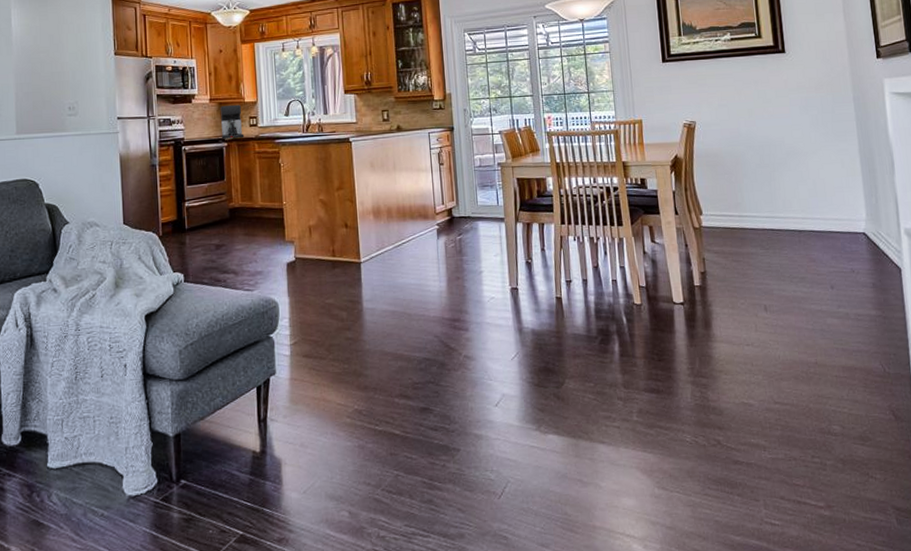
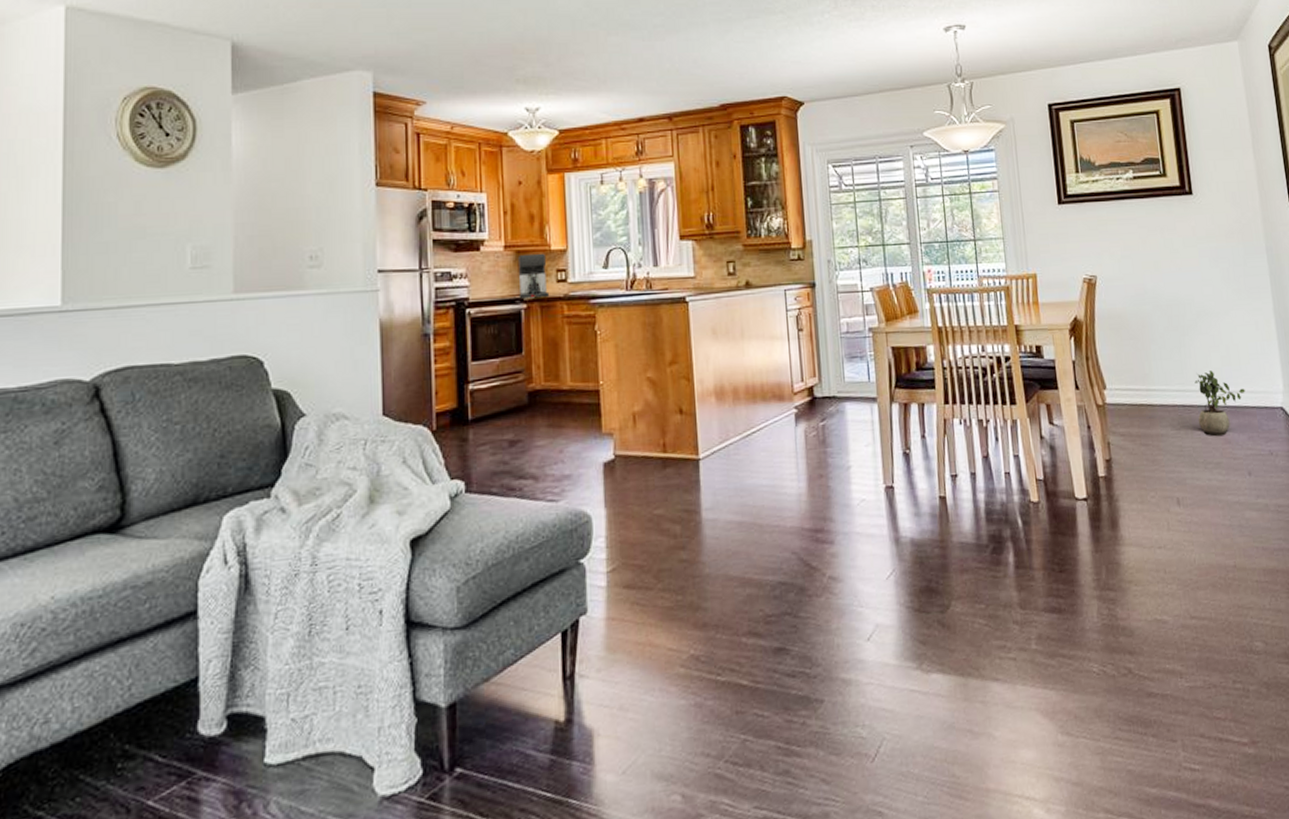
potted plant: none [783,201,830,256] -> present [1194,371,1245,437]

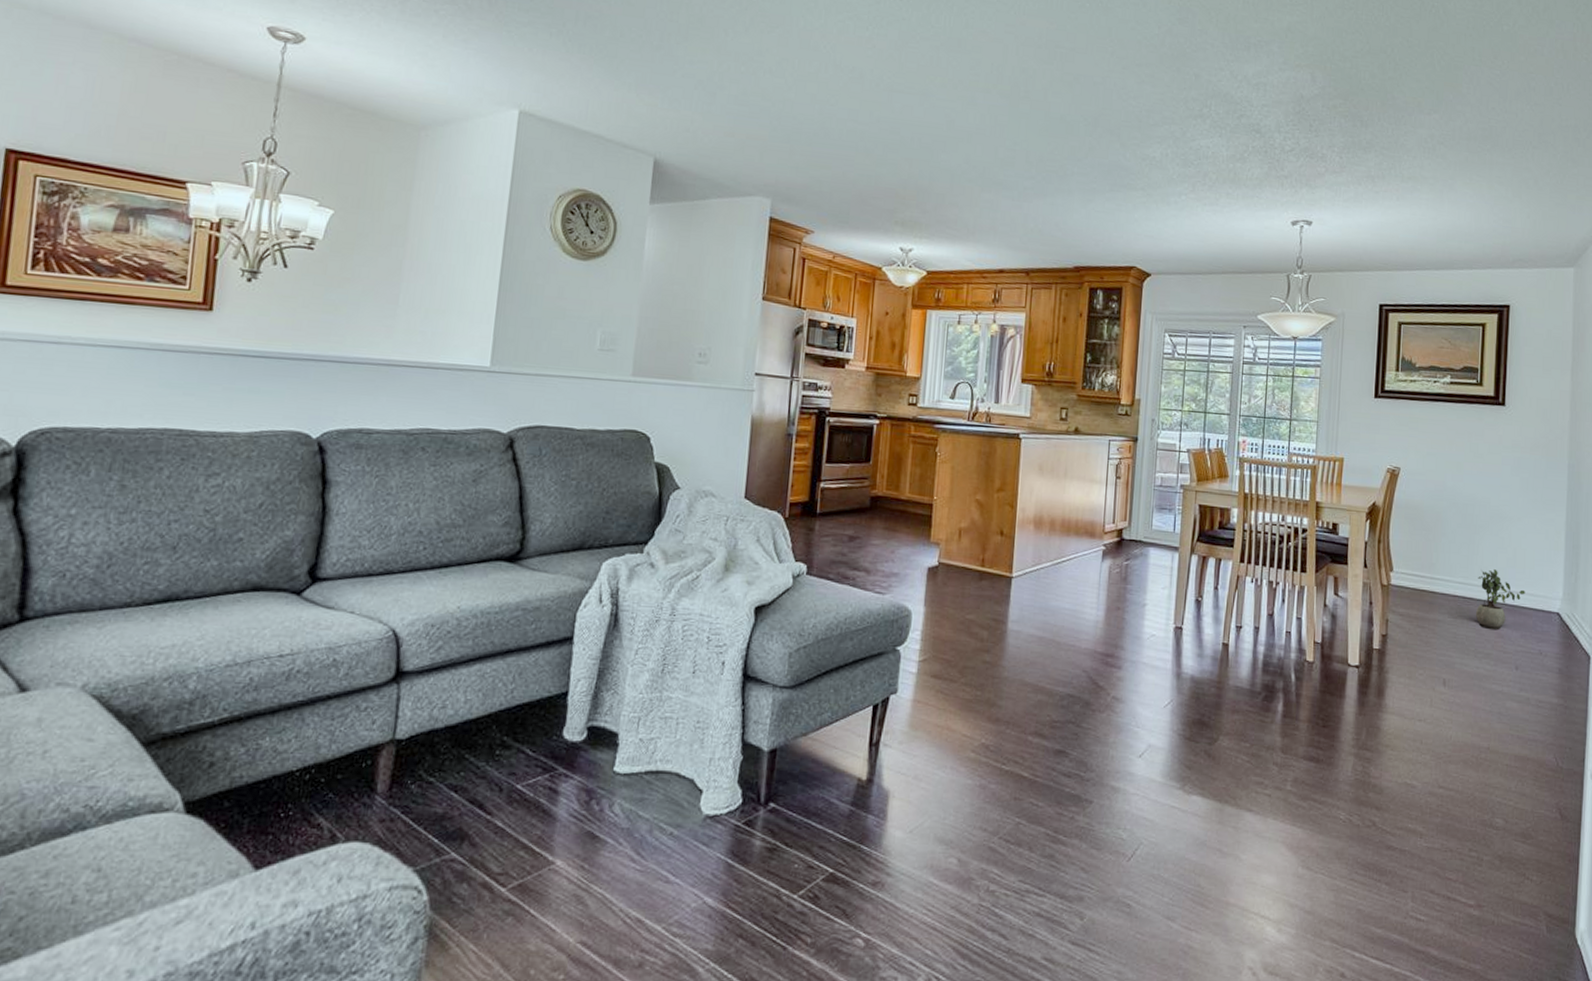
coffee maker: present [517,253,550,299] -> none [873,377,901,417]

